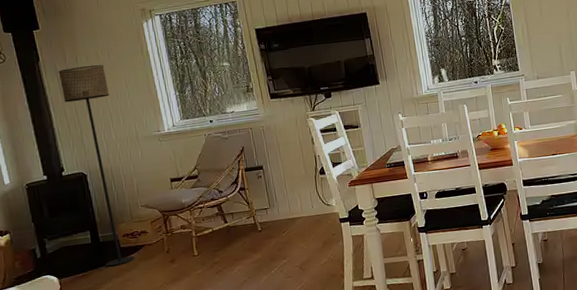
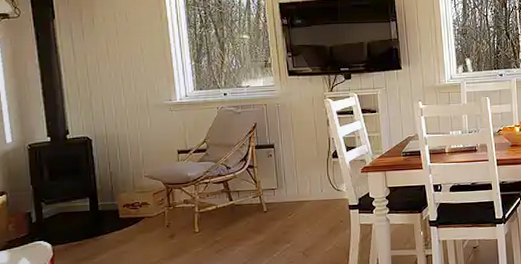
floor lamp: present [58,65,135,267] -> none [73,28,133,237]

